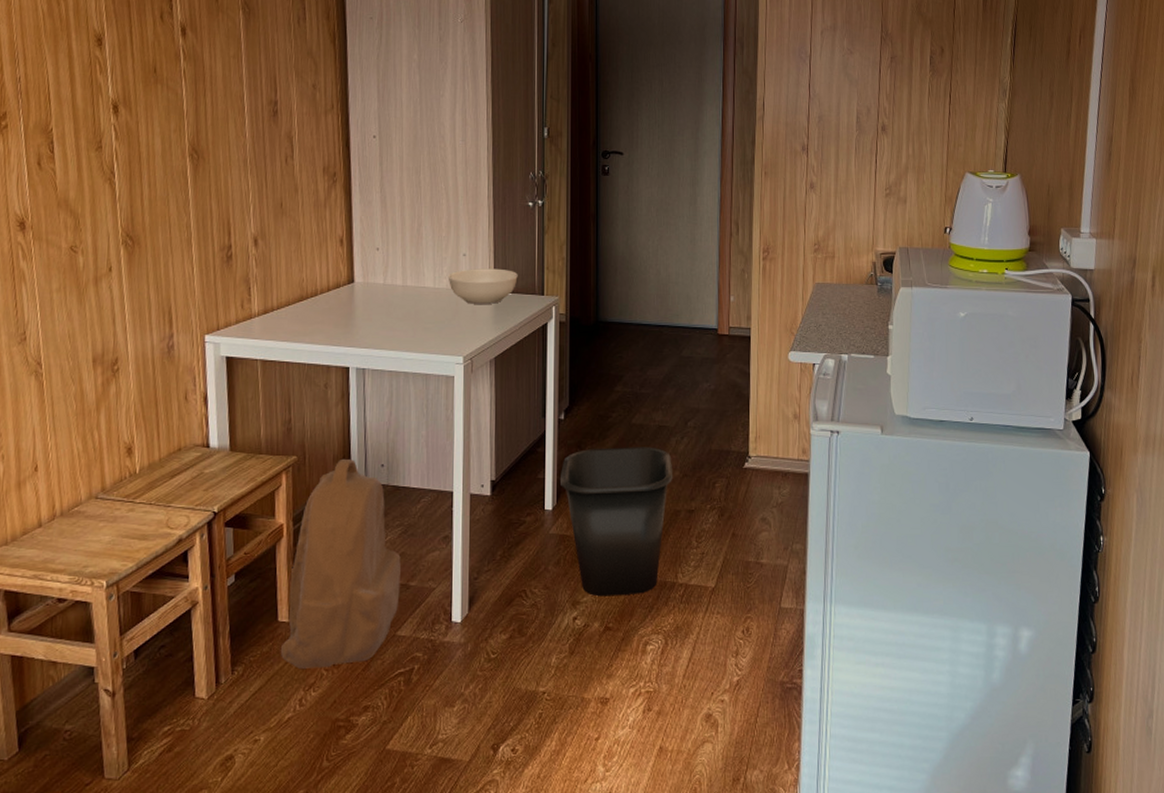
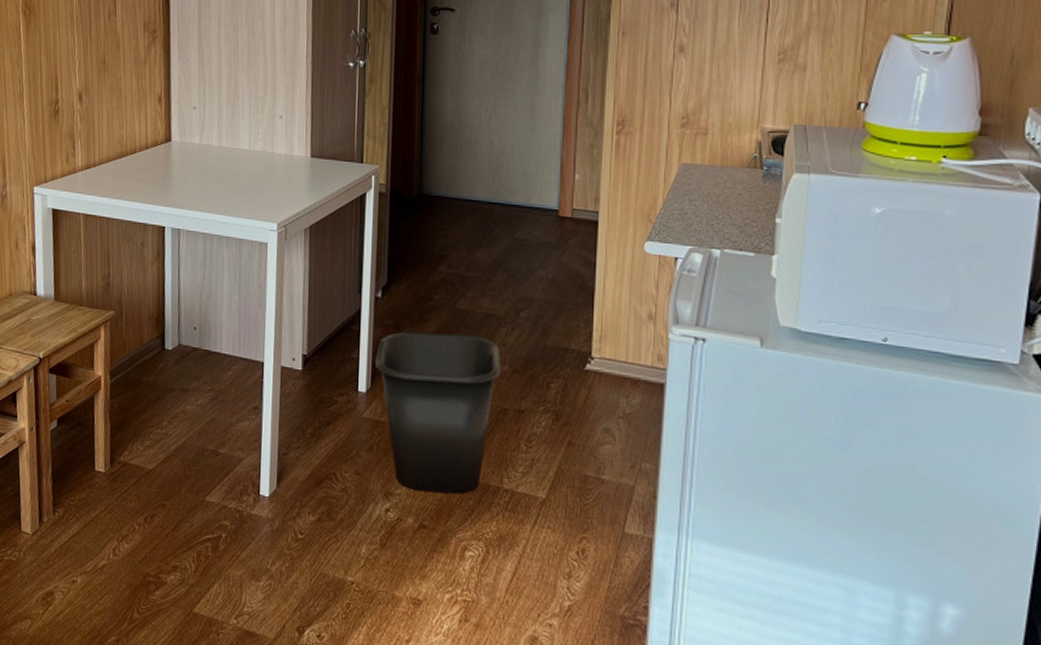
backpack: present [281,458,401,669] -> none [97,317,211,522]
bowl: present [447,268,518,304] -> none [263,131,336,170]

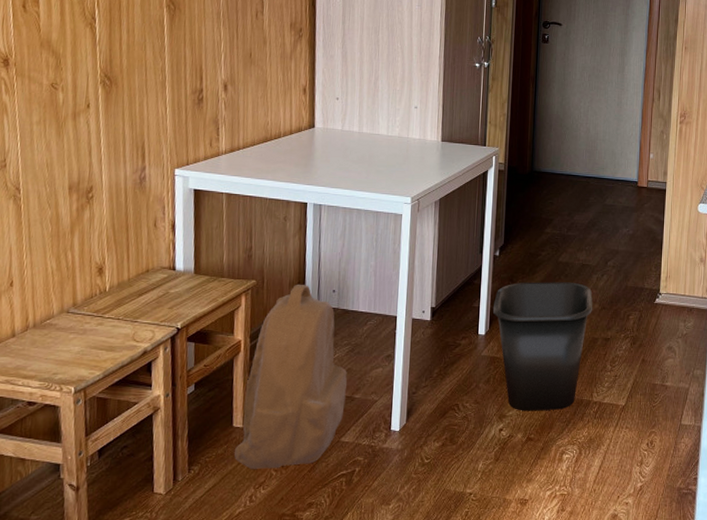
backpack: none [97,317,211,522] -> present [234,284,347,469]

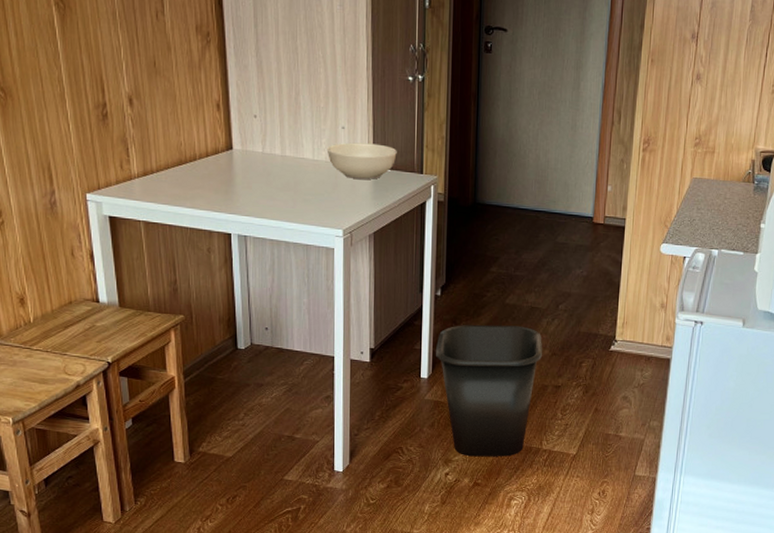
backpack: present [234,284,347,469] -> none [179,320,286,503]
bowl: none [400,120,463,152] -> present [326,142,397,179]

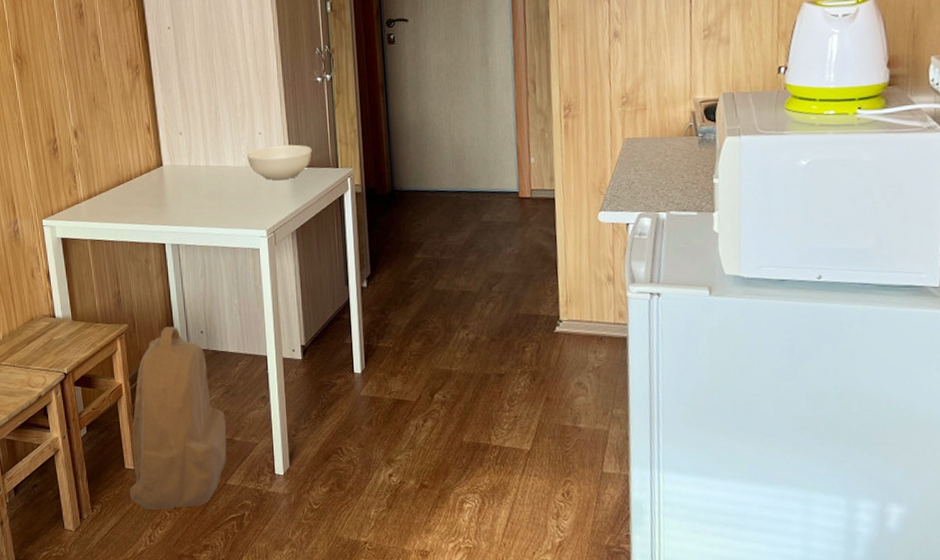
backpack: none [179,320,286,503] -> present [130,326,227,510]
waste bin: present [435,324,543,457] -> none [366,312,481,456]

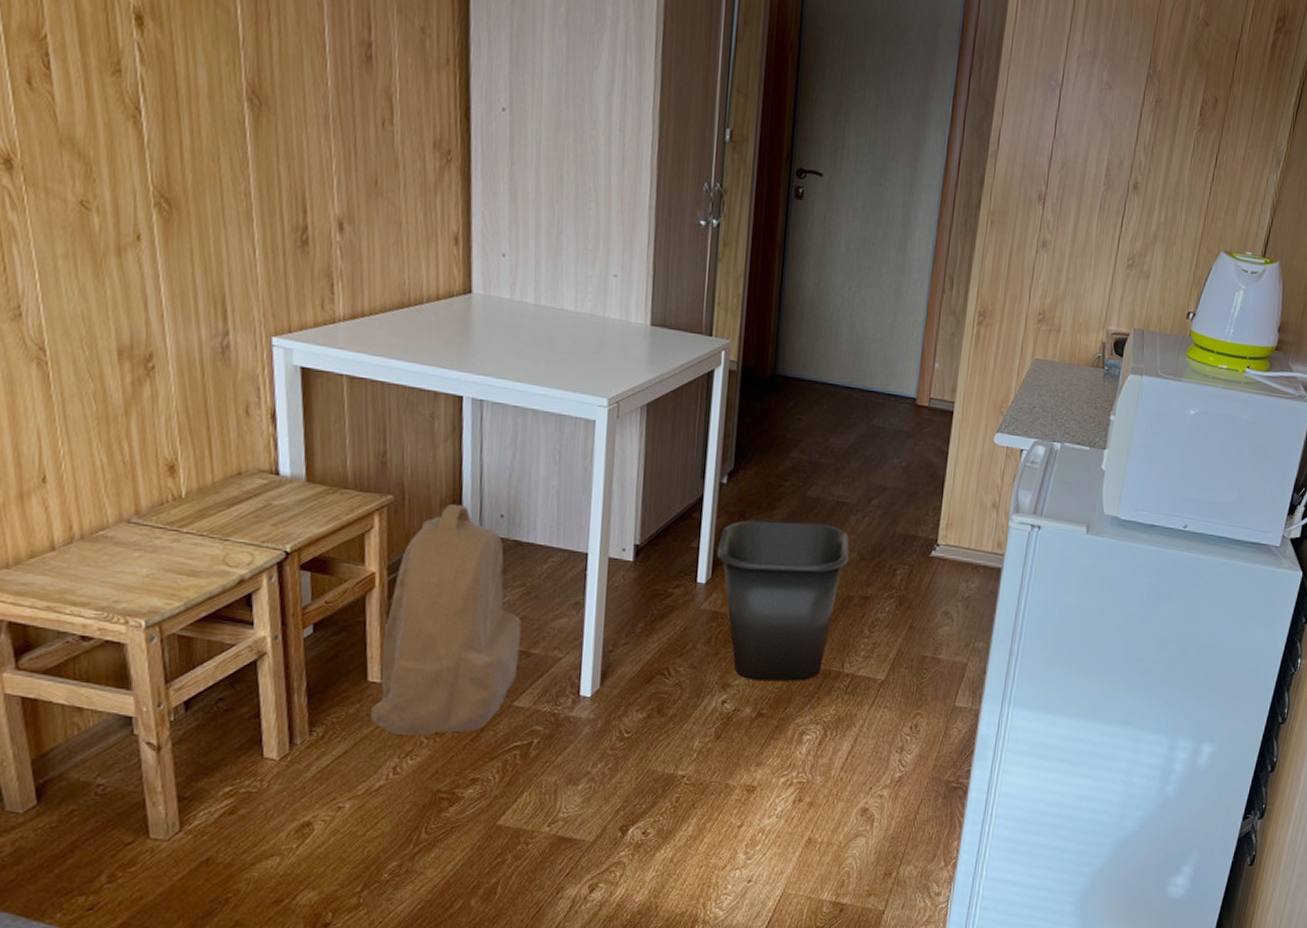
bowl: present [246,144,312,180] -> none [593,293,682,340]
waste bin: none [366,312,481,456] -> present [716,519,850,681]

